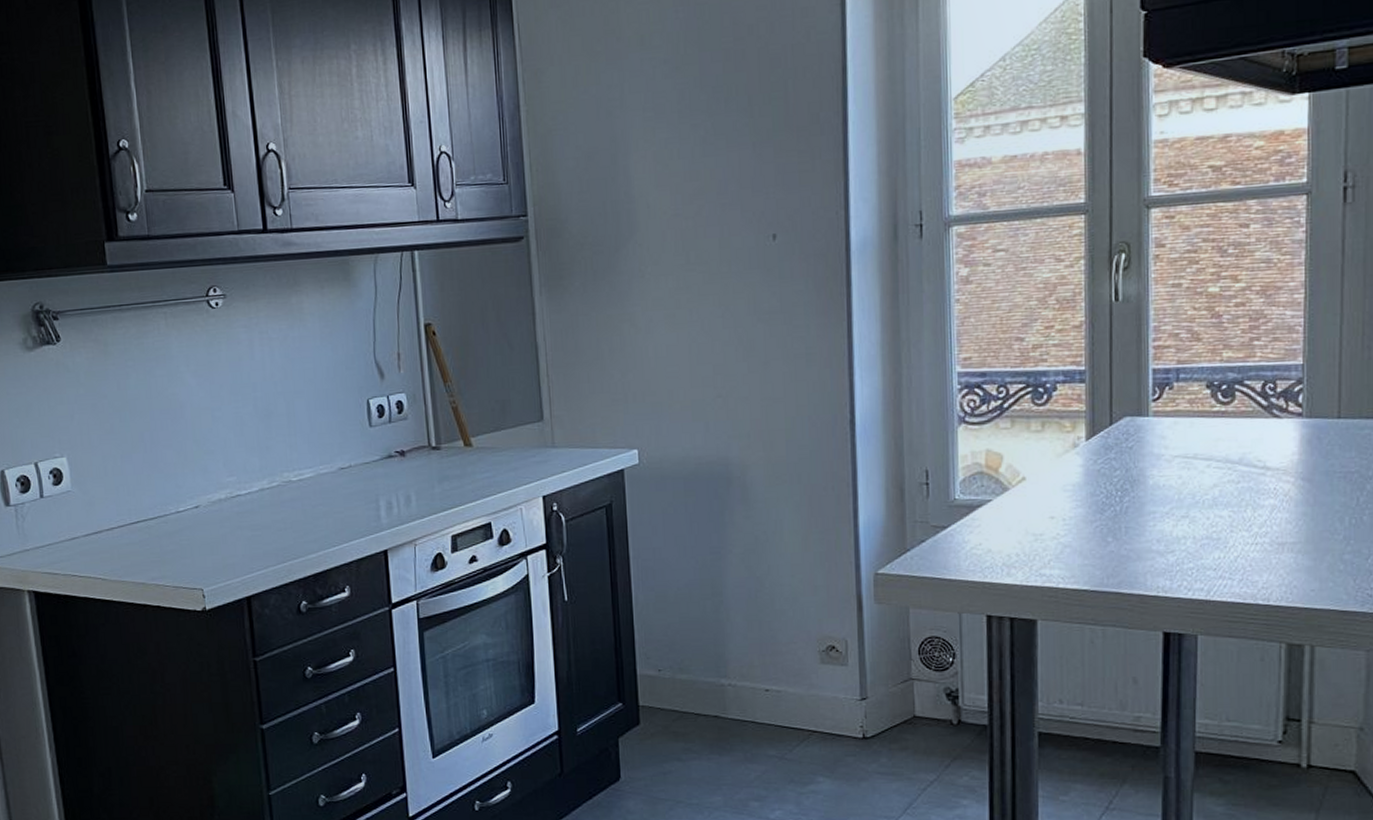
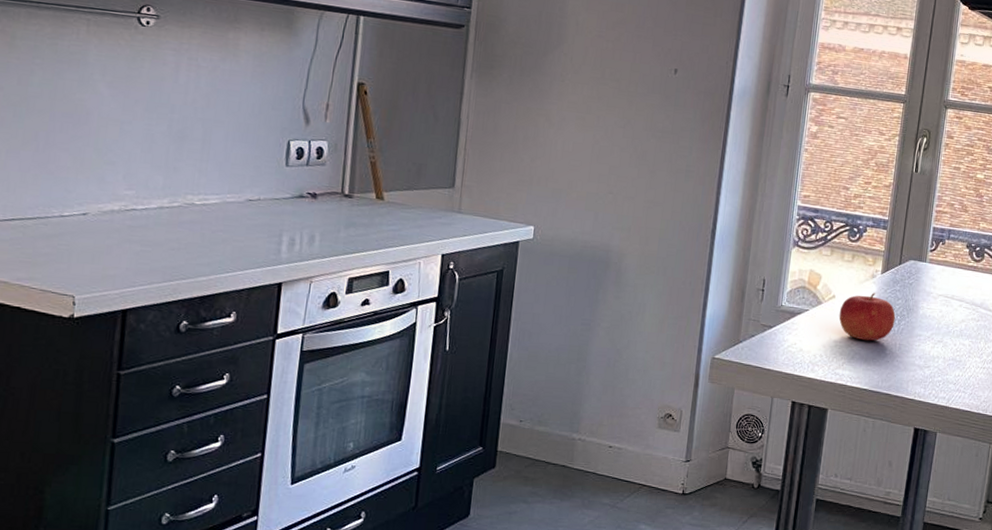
fruit: none [1034,466,1115,529] -> present [839,293,896,341]

